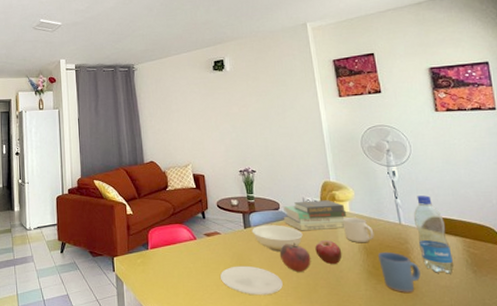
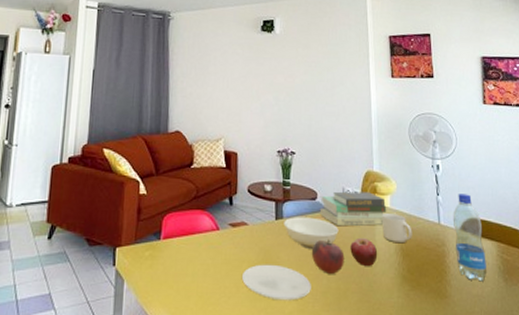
mug: present [378,251,421,292] -> none [414,254,454,301]

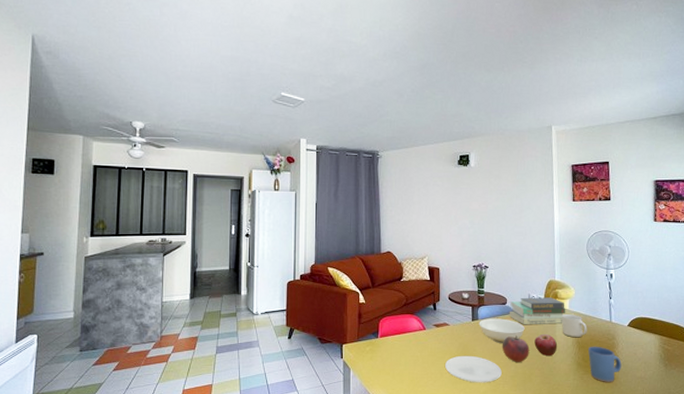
mug: none [414,254,454,301] -> present [588,346,622,382]
bottle: present [452,194,487,282] -> none [622,297,650,367]

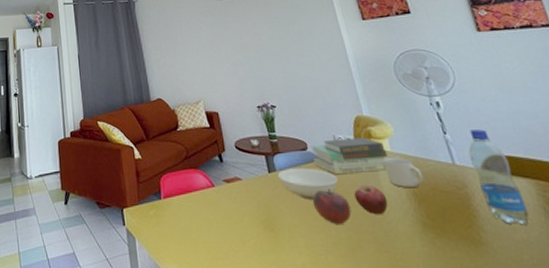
plate: present [445,355,502,383] -> none [245,217,321,254]
mug: present [588,346,622,382] -> none [432,198,489,249]
bottle: none [622,297,650,367] -> present [468,129,530,225]

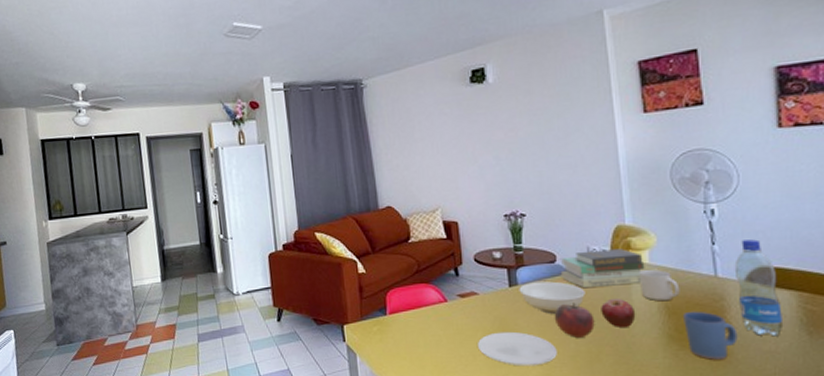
plate: none [245,217,321,254] -> present [478,331,557,367]
mug: none [432,198,489,249] -> present [684,311,738,360]

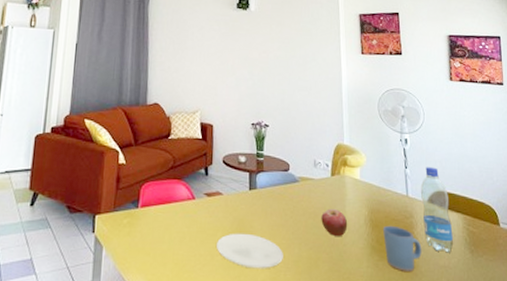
bowl: present [519,281,586,314] -> none [257,187,310,219]
fruit: present [554,302,595,338] -> none [283,209,316,243]
books: present [560,249,645,289] -> none [291,163,357,198]
cup: present [638,269,680,302] -> none [351,184,381,215]

